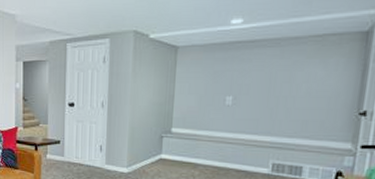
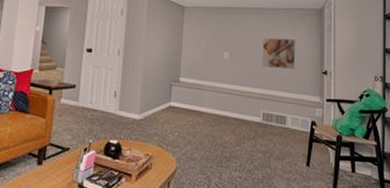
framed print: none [275,75,324,113] -> present [262,37,295,70]

